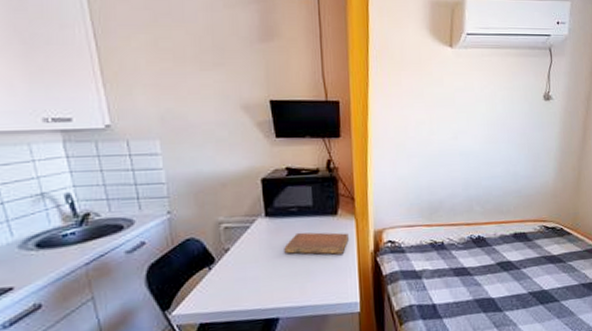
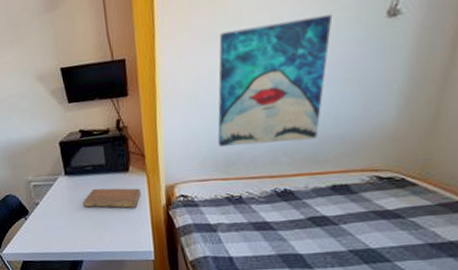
wall art: none [423,91,509,194] -> present [218,14,333,147]

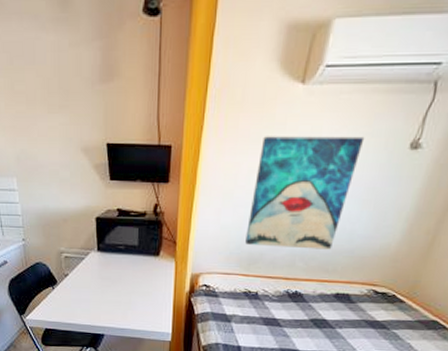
notebook: present [83,188,141,209] -> none [111,267,167,292]

